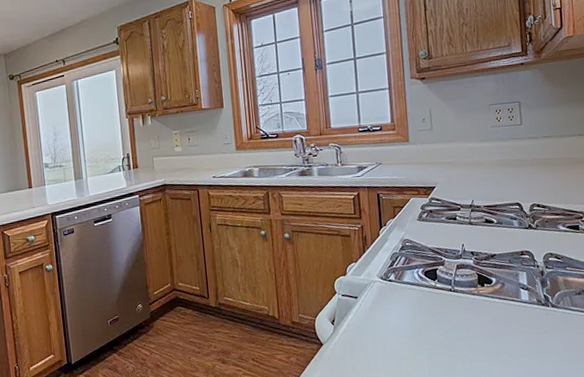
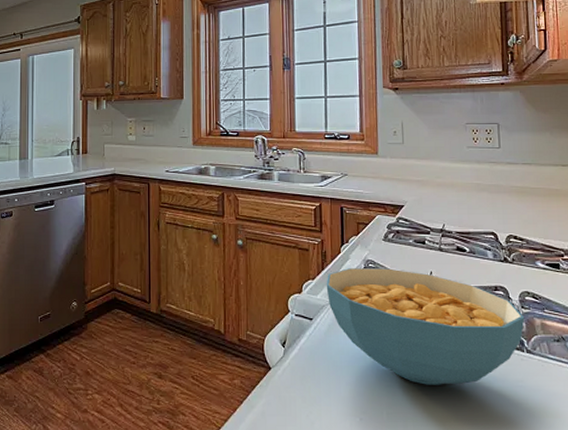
cereal bowl: none [368,245,549,345] -> present [326,268,525,385]

